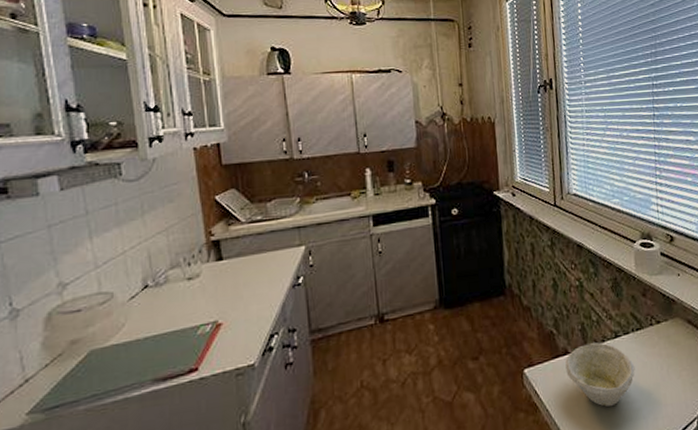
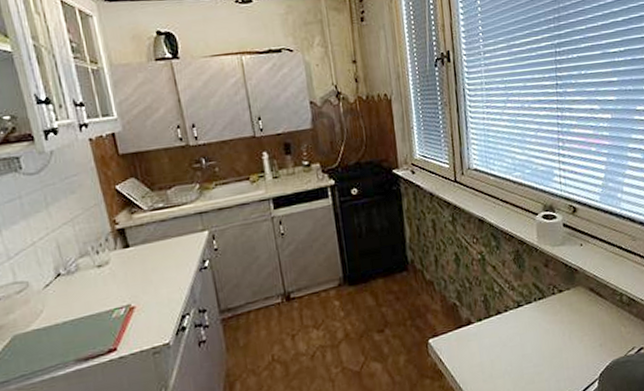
bowl: present [565,342,635,407] -> none [469,312,538,371]

